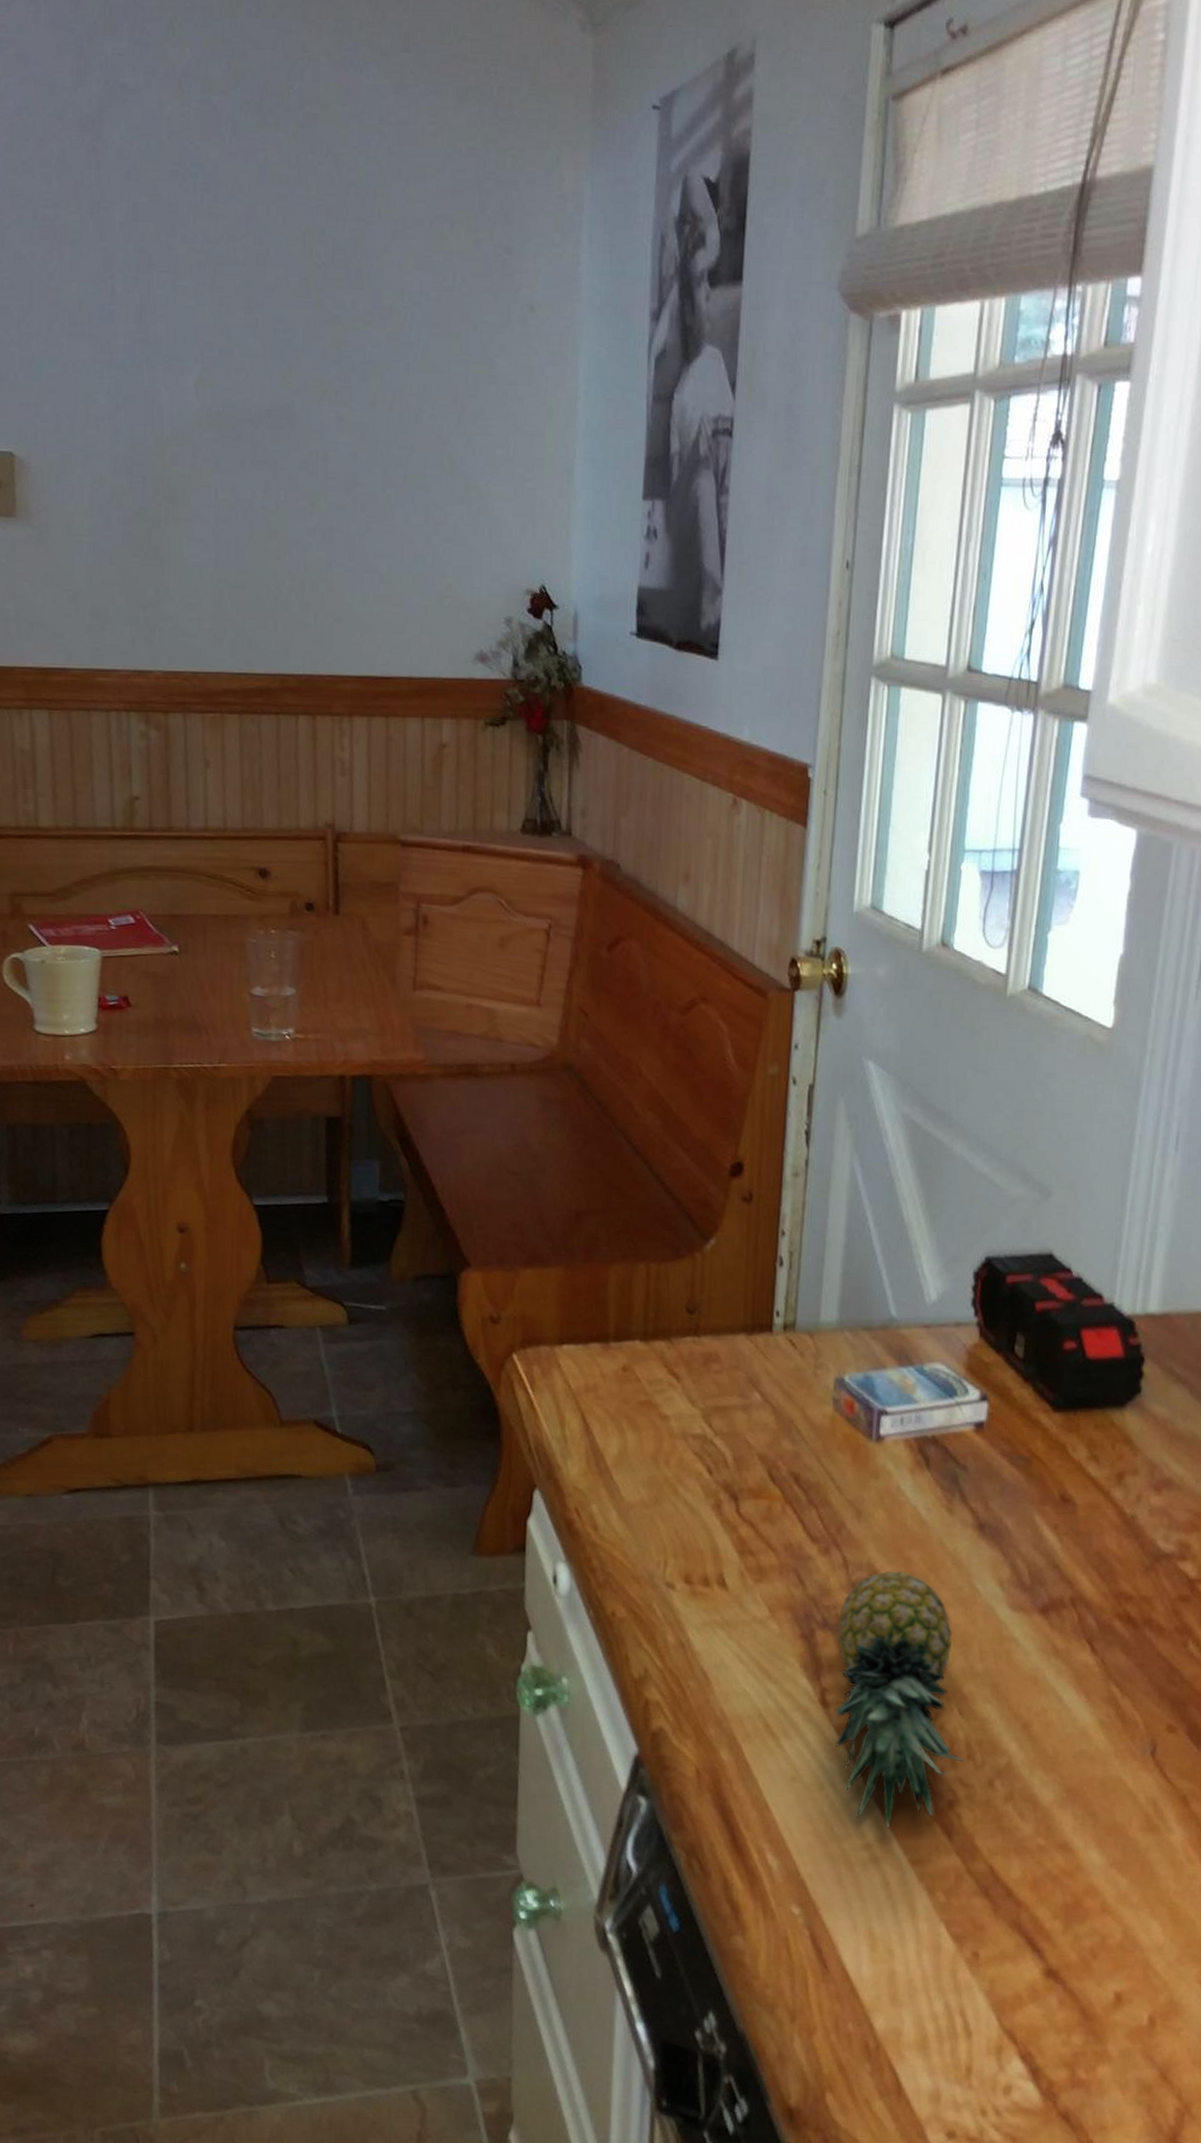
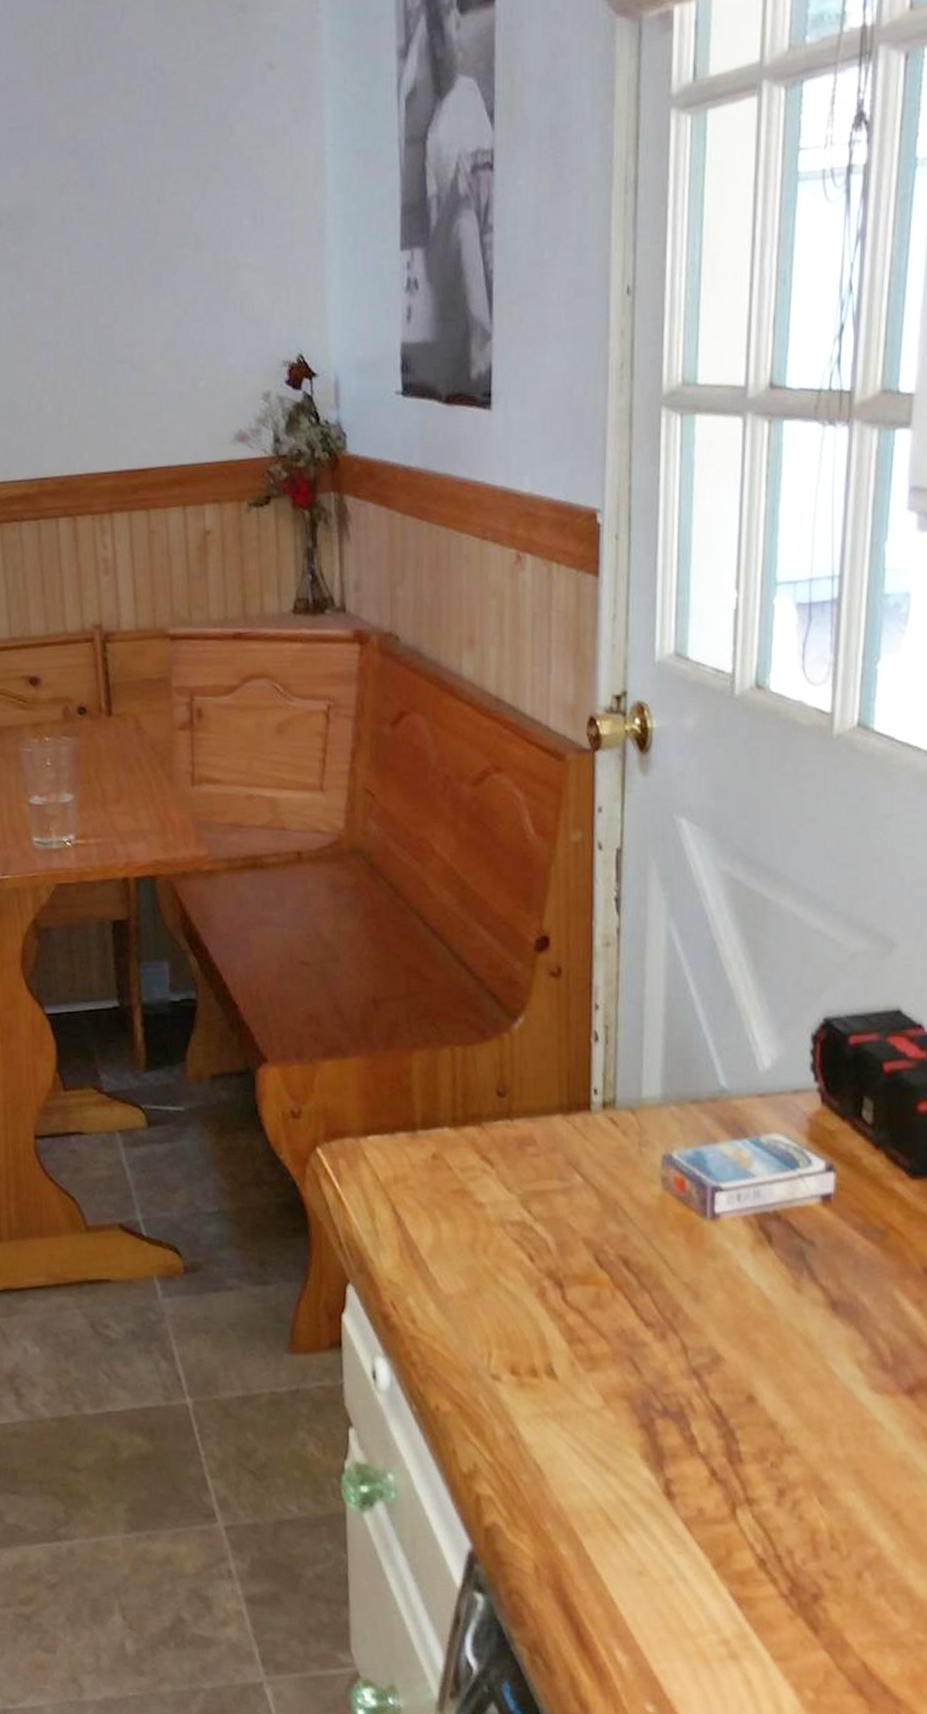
fruit: present [834,1571,964,1828] -> none [679,1355,827,1623]

